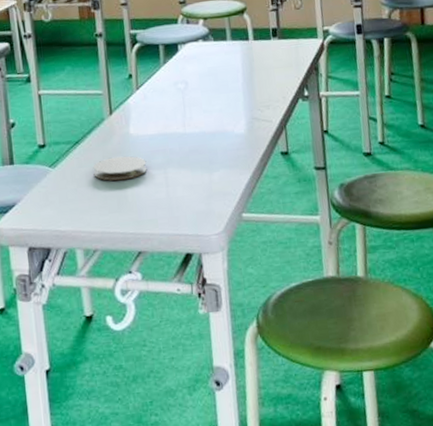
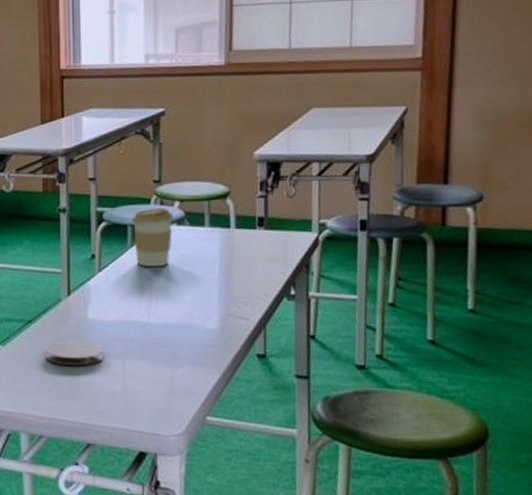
coffee cup: none [162,26,200,82] -> present [131,207,174,267]

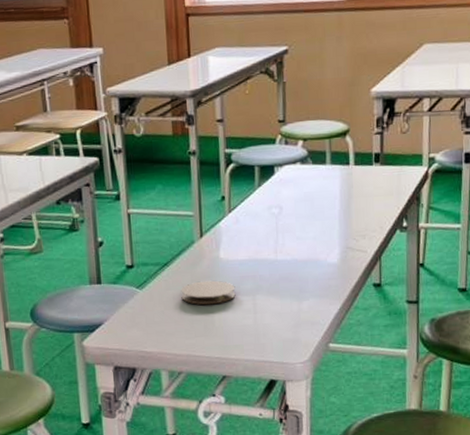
coffee cup: present [131,207,174,267] -> none [258,147,298,206]

